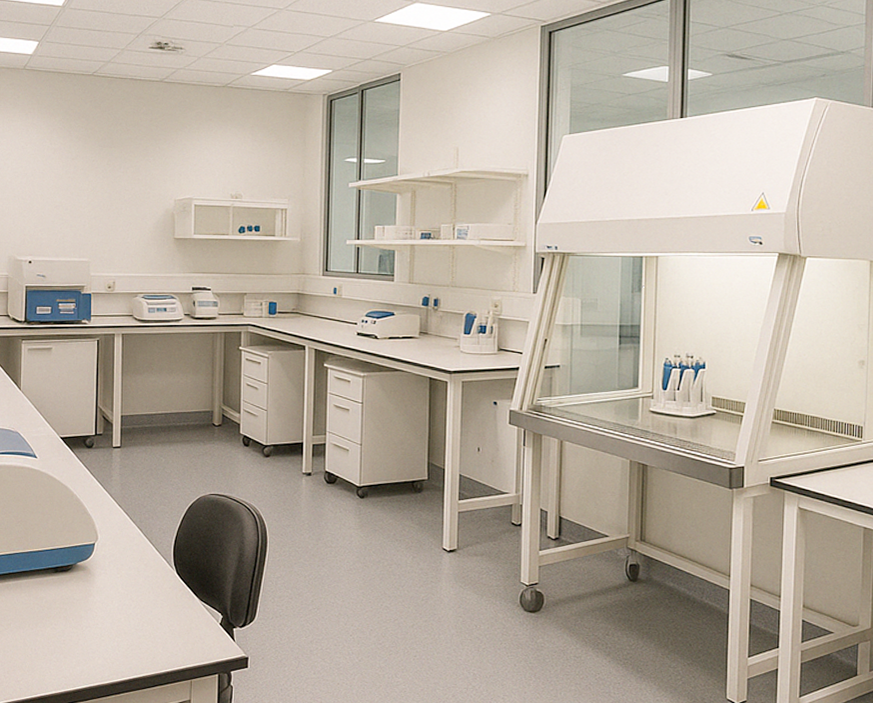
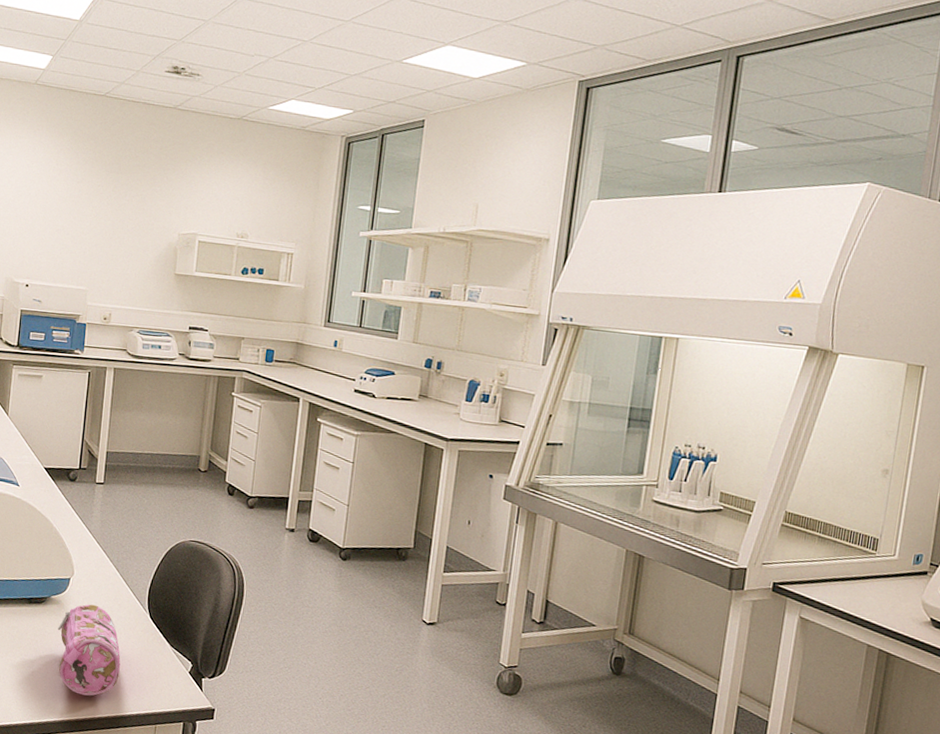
pencil case: none [86,567,151,658] -> present [57,604,121,696]

